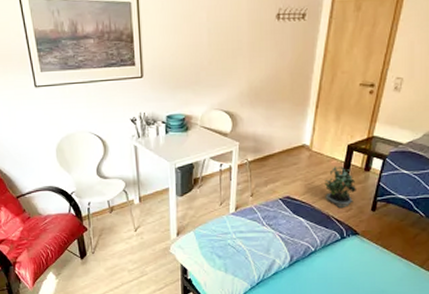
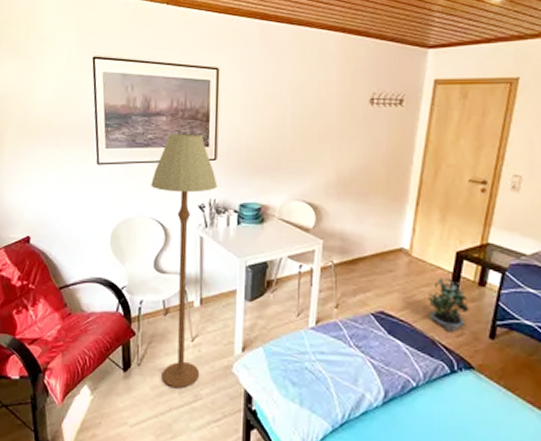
floor lamp: none [86,54,146,268] -> present [151,133,218,389]

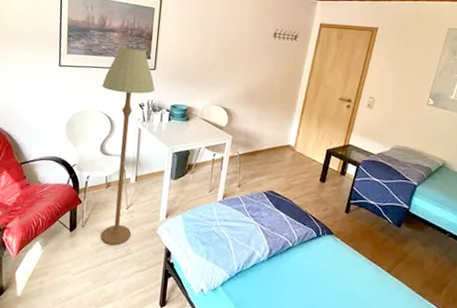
potted plant: present [428,278,469,333] -> none [305,168,333,208]

